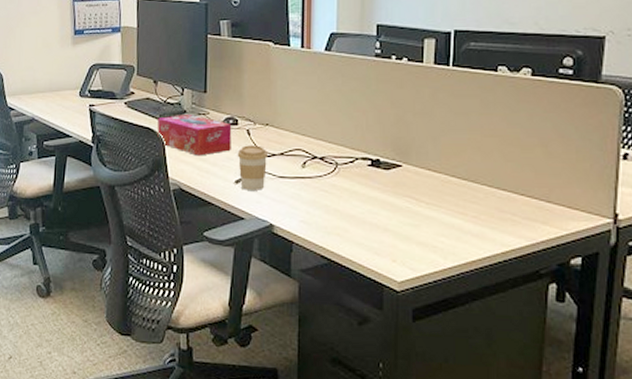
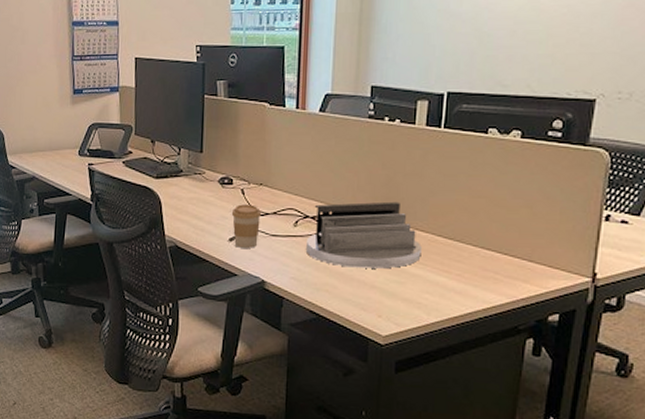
tissue box: present [157,113,232,156] -> none [154,173,227,214]
desk organizer: none [316,141,435,211] -> present [307,201,422,269]

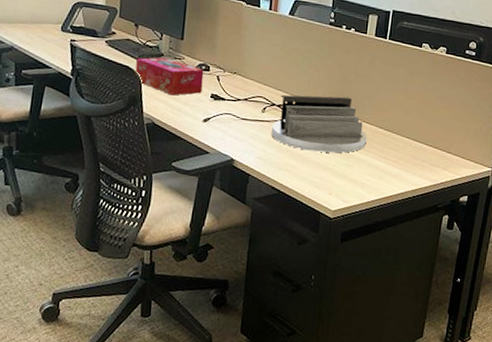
tissue box: none [154,173,227,214] -> present [135,57,204,96]
coffee cup: present [231,204,262,248] -> none [206,89,235,129]

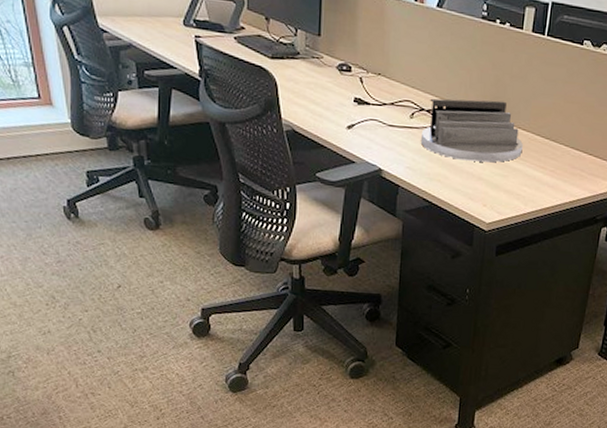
tissue box: present [135,57,204,96] -> none [270,55,345,100]

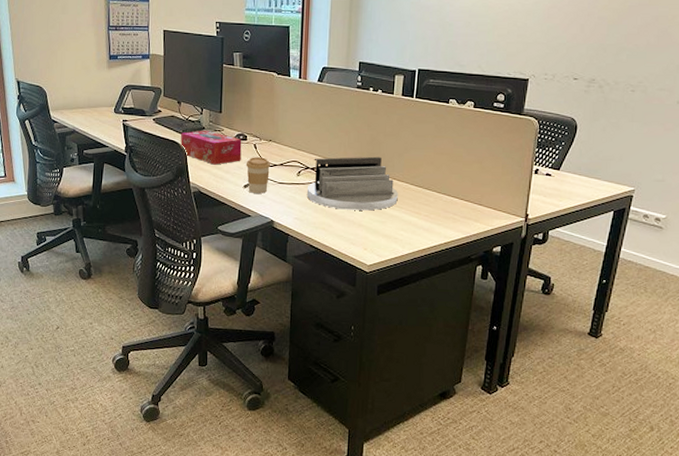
tissue box: none [270,55,345,100] -> present [181,130,242,165]
coffee cup: none [349,92,380,137] -> present [245,157,271,194]

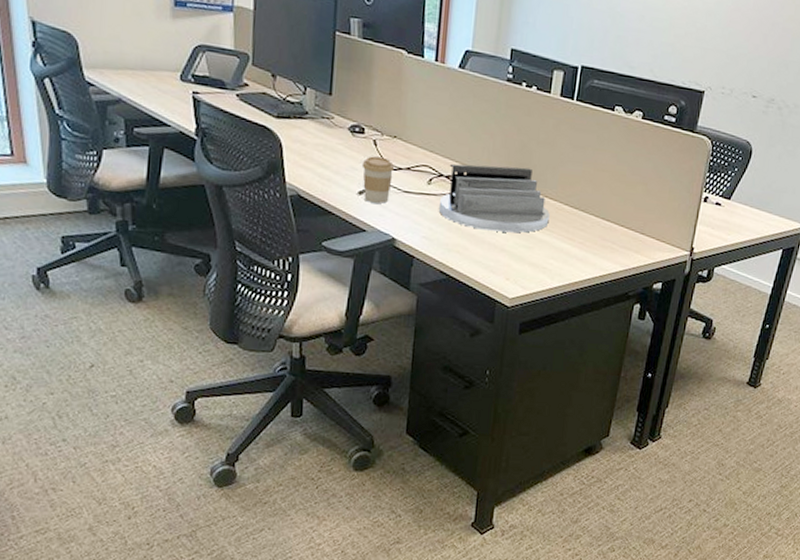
tissue box: present [181,130,242,165] -> none [274,115,358,163]

